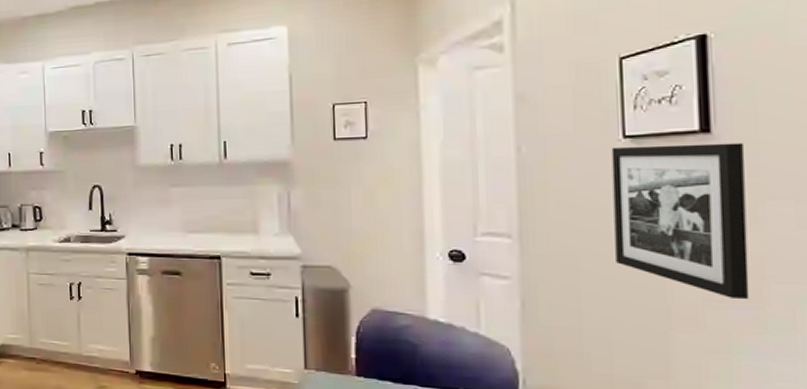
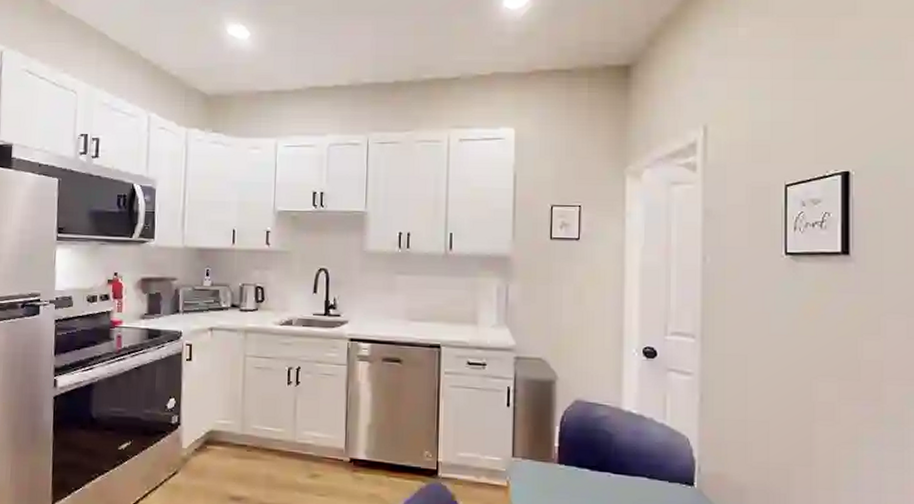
picture frame: present [611,142,750,300] -> none [775,261,873,398]

